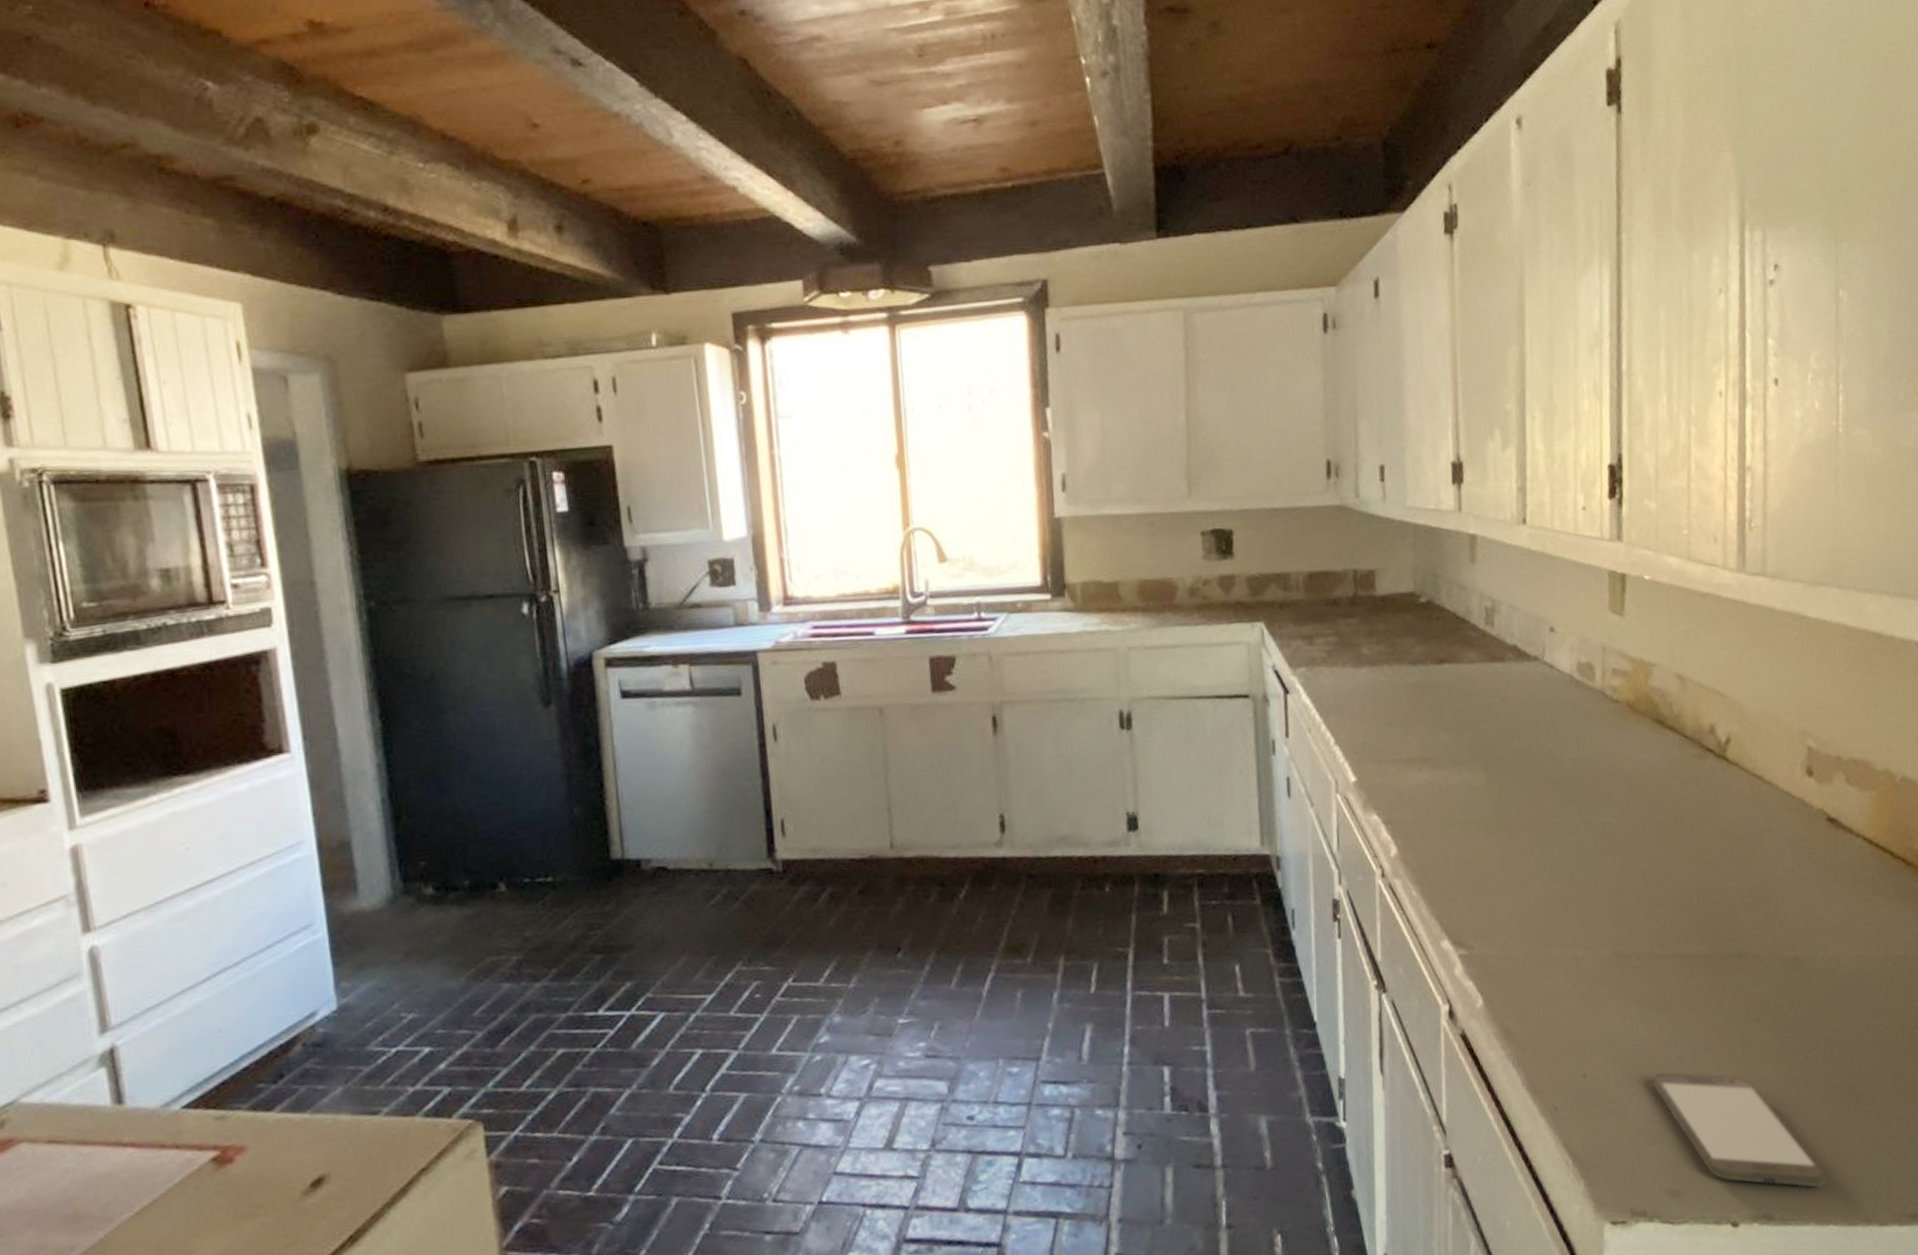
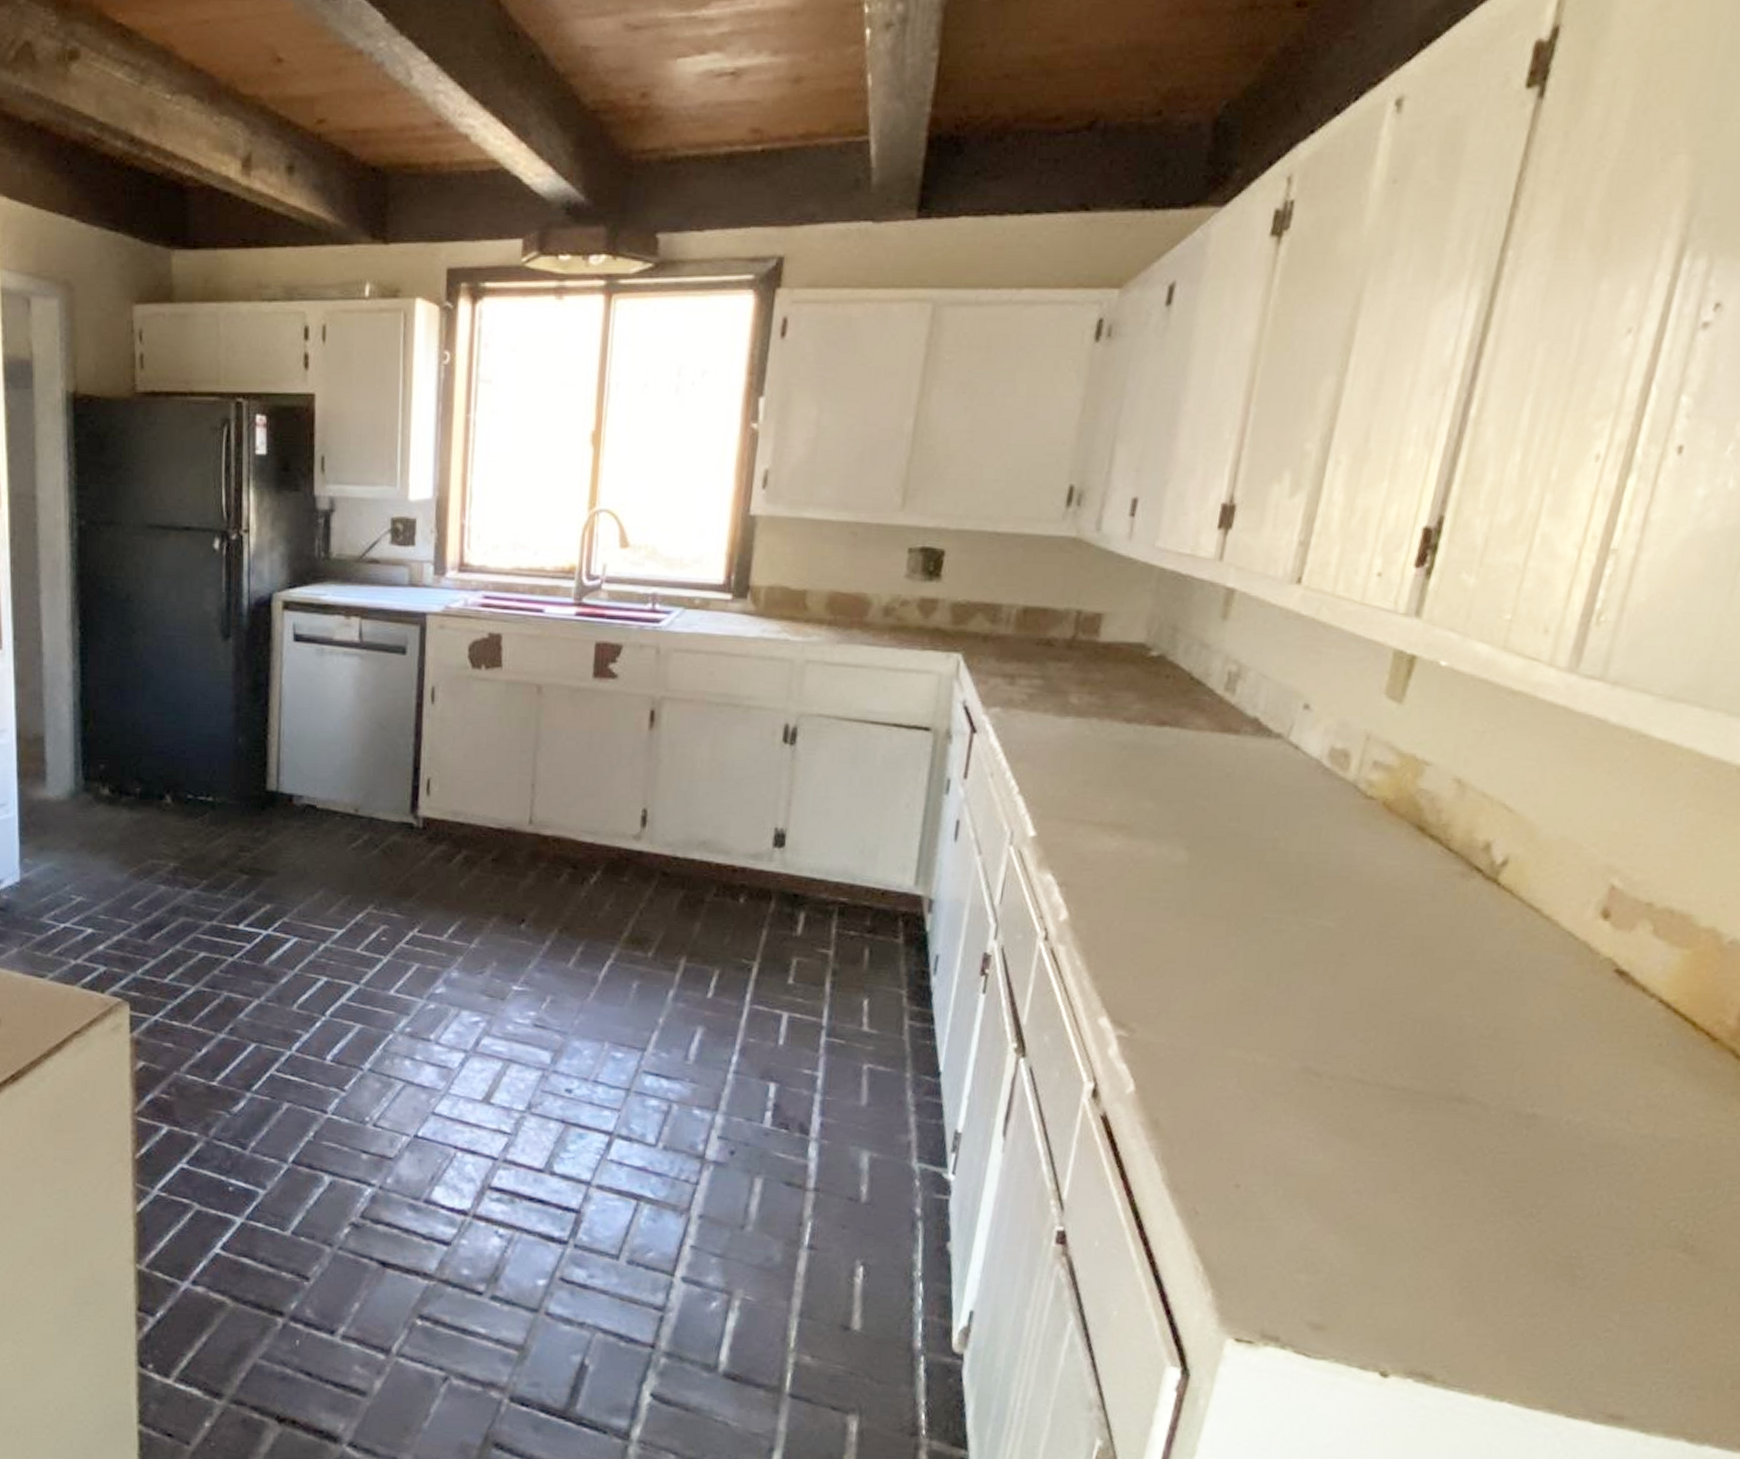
smartphone: present [1652,1072,1827,1187] -> none [1317,1202,1513,1360]

